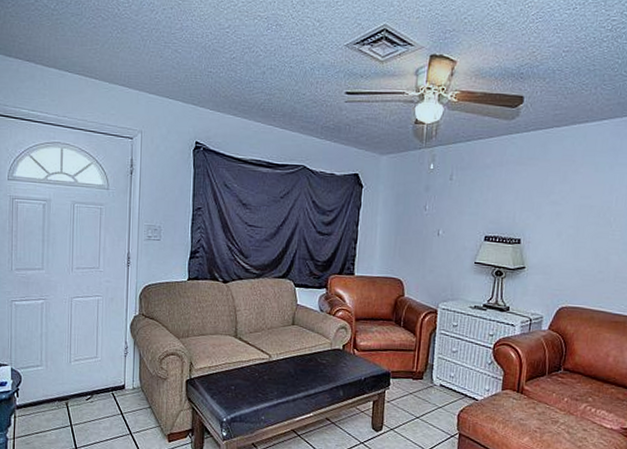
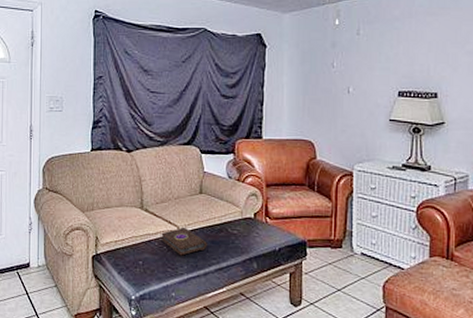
book: none [253,355,297,383] -> present [161,227,207,256]

